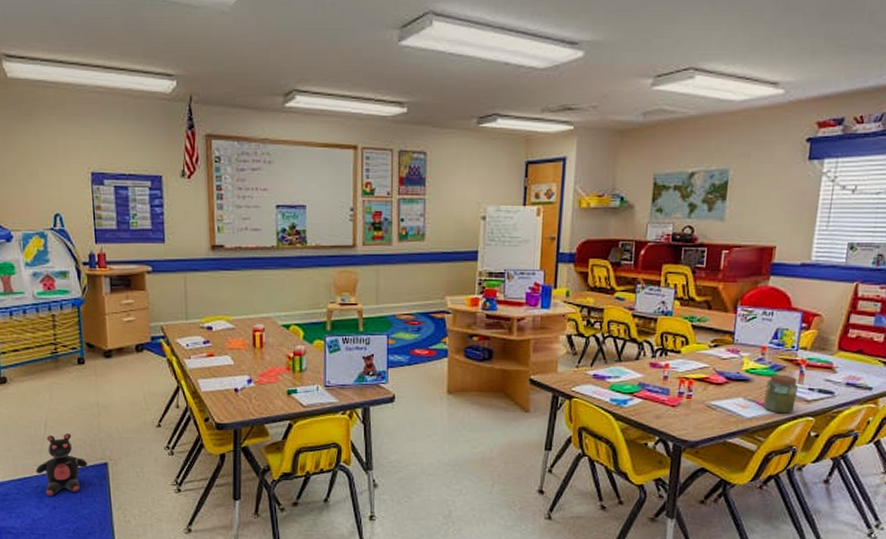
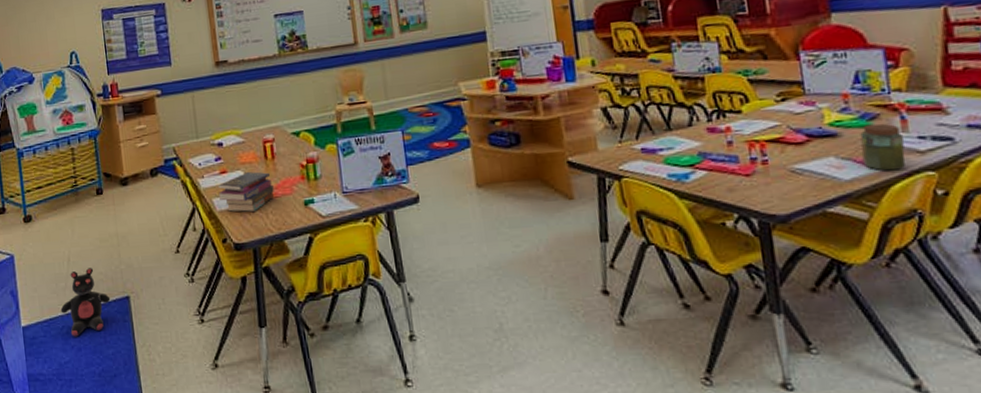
books: none [204,358,259,396] -> present [218,171,274,213]

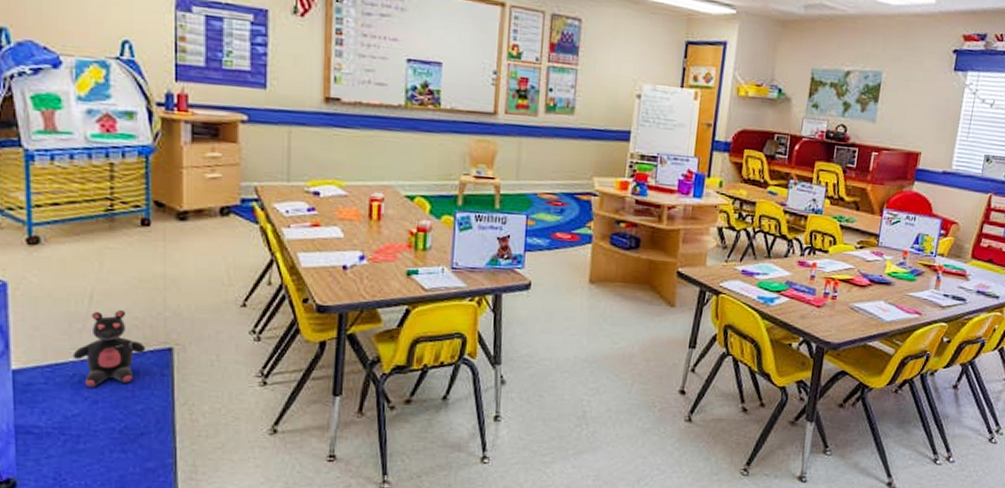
books: present [218,171,274,213] -> none [307,230,374,275]
peanut butter: present [860,123,906,171] -> none [902,279,935,319]

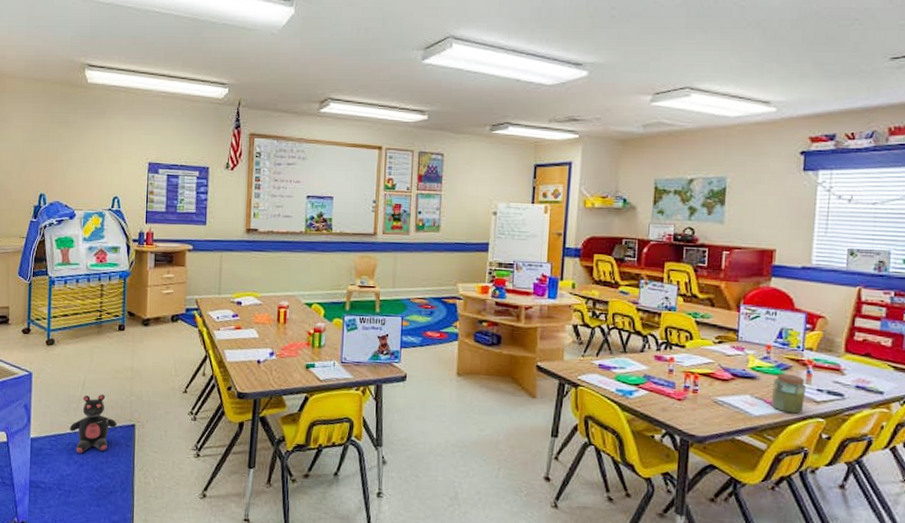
peanut butter: none [902,279,935,319] -> present [771,373,807,414]

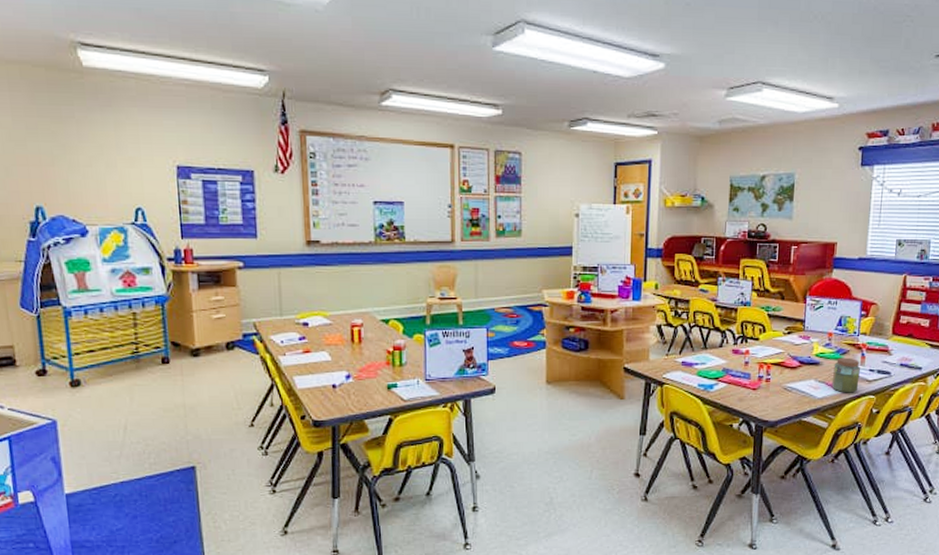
stuffed animal: present [69,394,117,454] -> none [113,437,174,505]

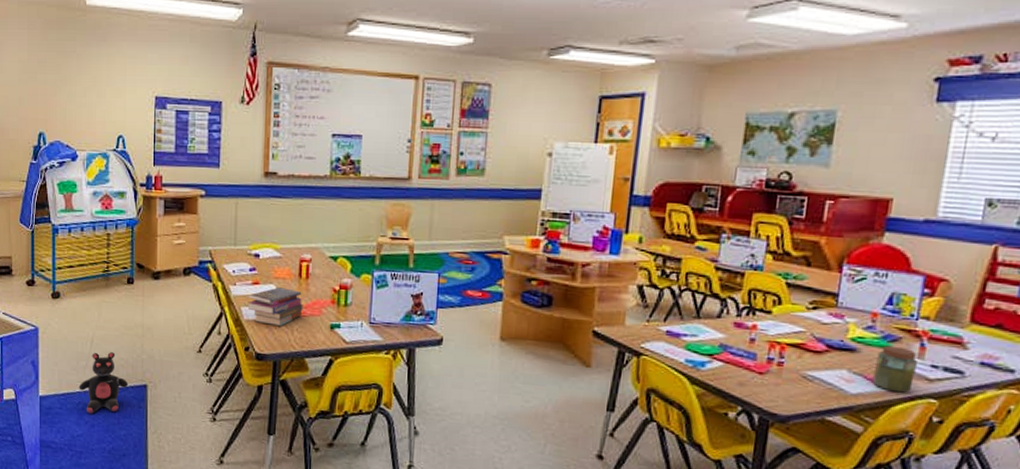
stuffed animal: none [113,437,174,505] -> present [79,352,129,414]
books: none [300,354,358,392] -> present [248,287,303,327]

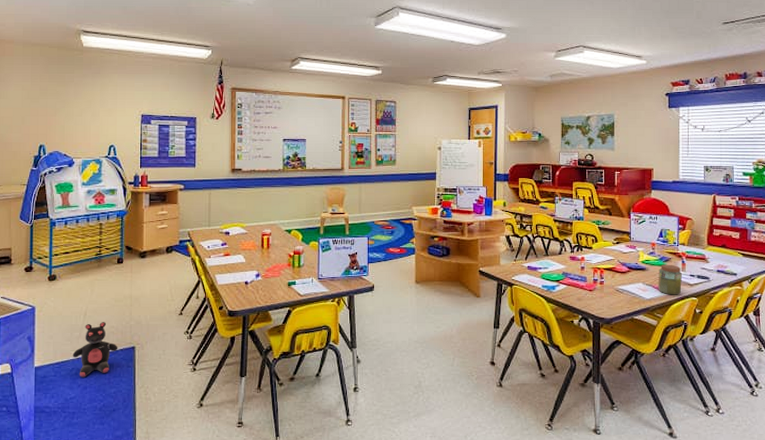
books: present [248,287,303,327] -> none [221,257,266,288]

